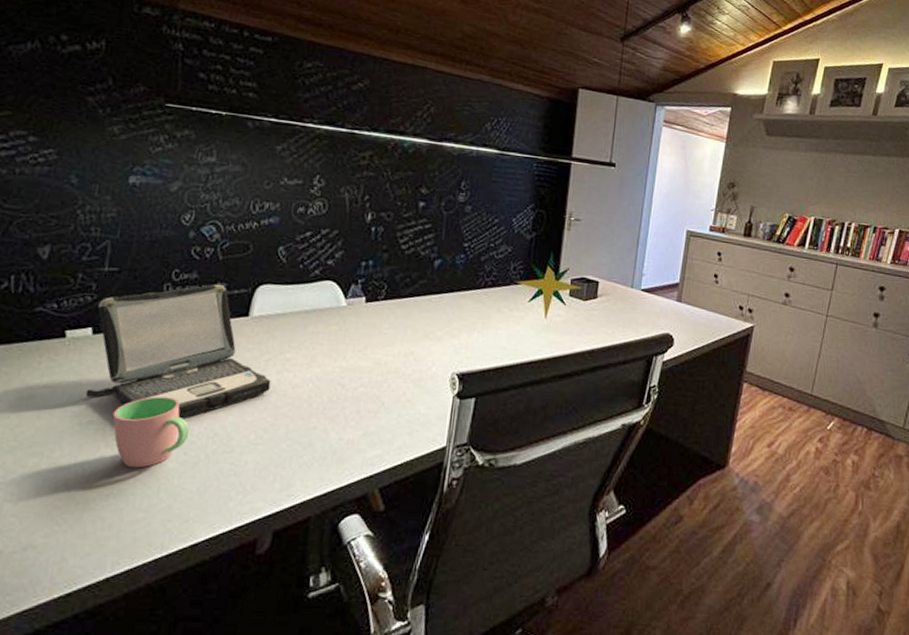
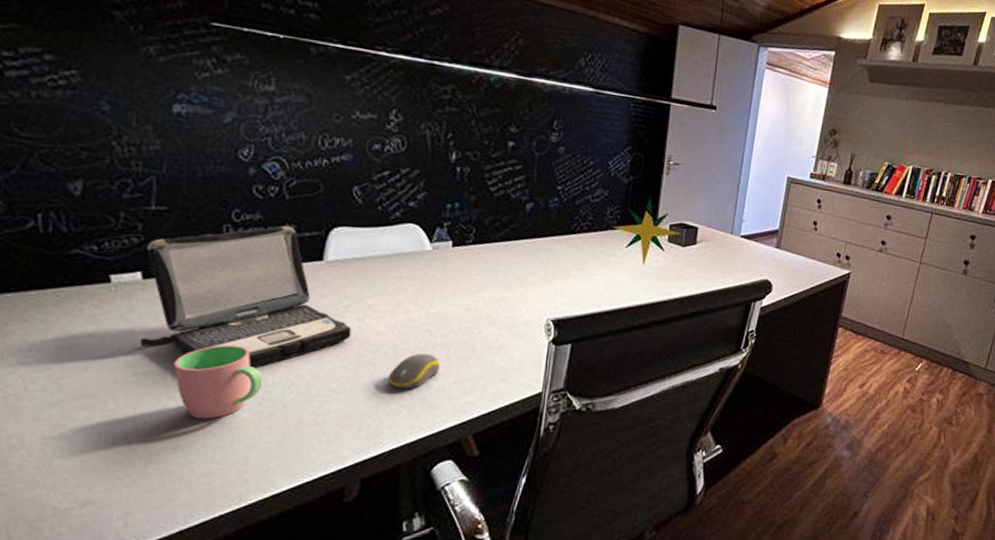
computer mouse: none [302,406,351,442] -> present [388,354,440,390]

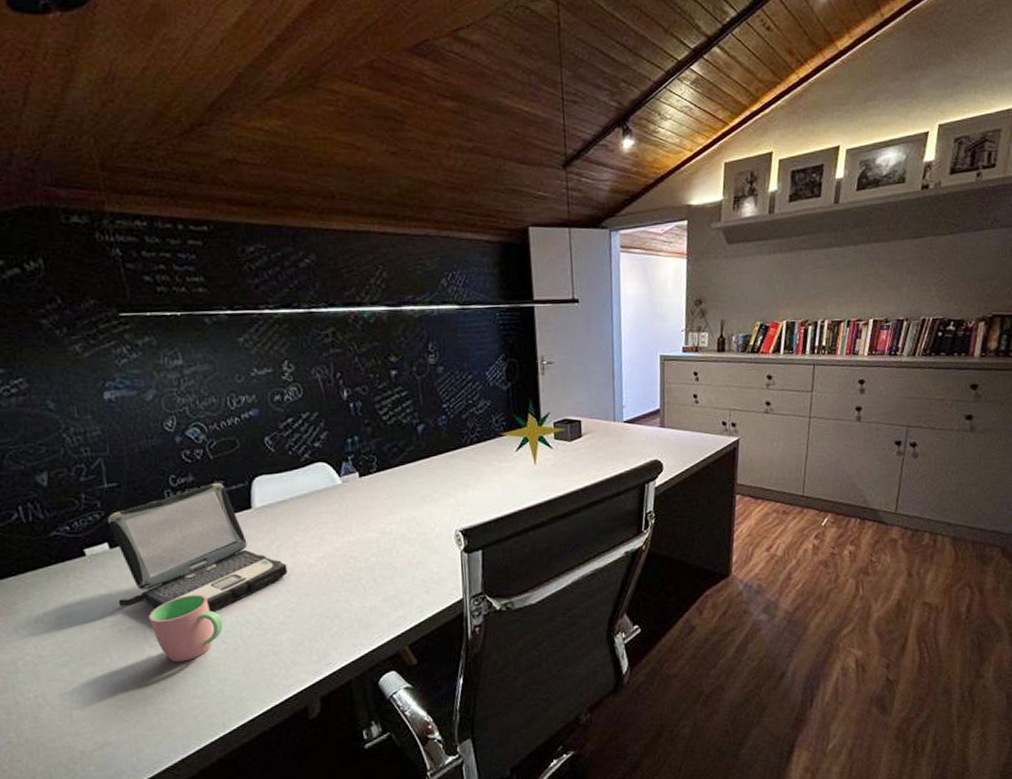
computer mouse: present [388,354,440,390] -> none [326,578,369,614]

